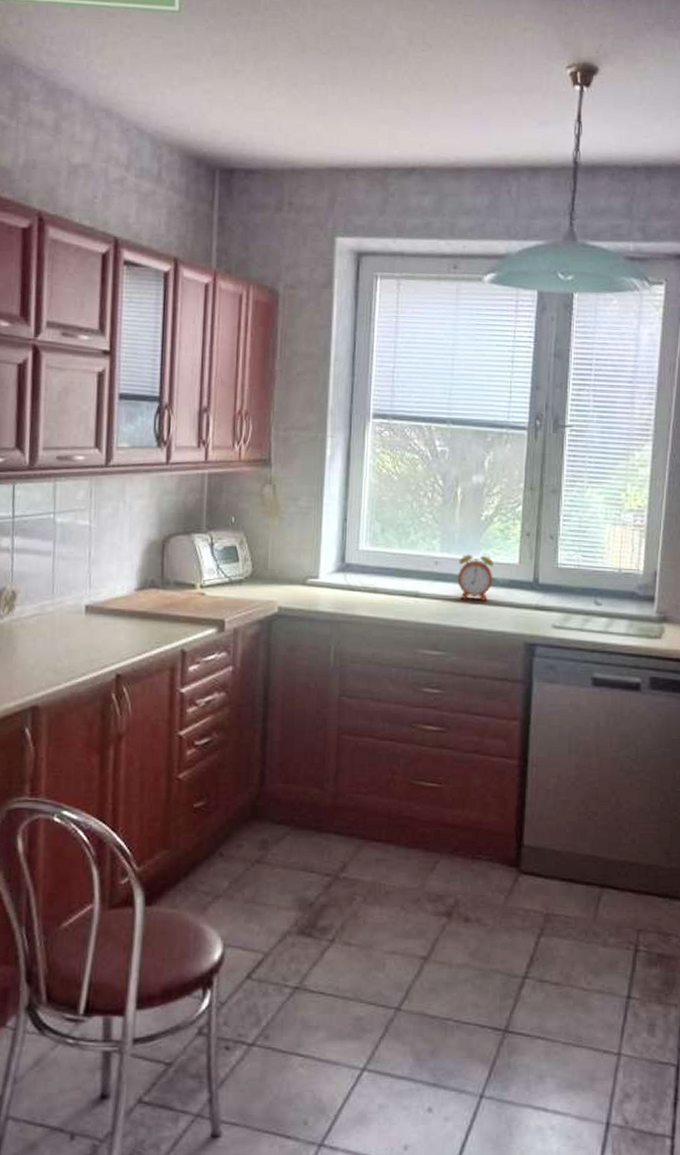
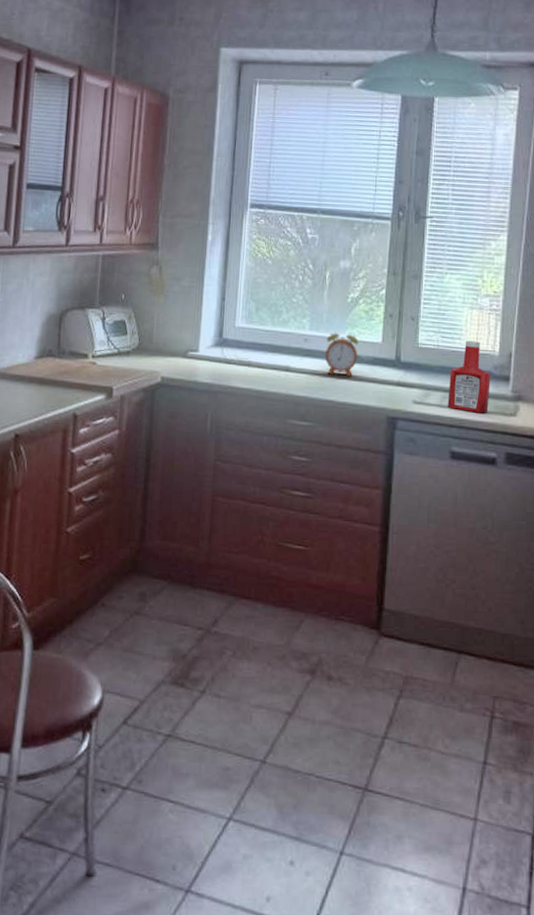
ketchup bottle: none [589,559,635,637] -> present [447,340,491,413]

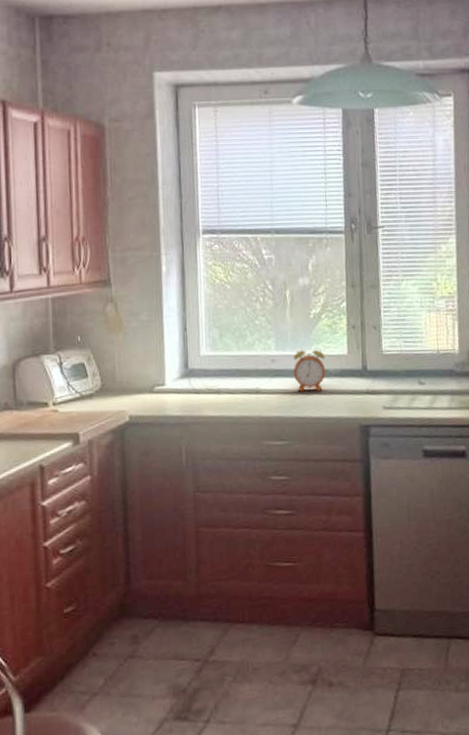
ketchup bottle: present [447,340,491,413] -> none [415,342,454,411]

